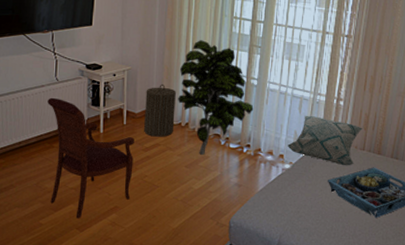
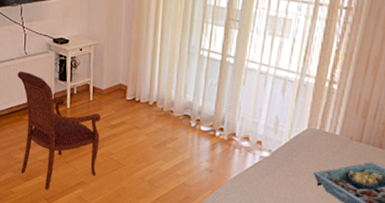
laundry hamper: present [144,83,176,137] -> none [110,59,144,115]
indoor plant: present [178,40,254,155] -> none [146,13,229,136]
decorative pillow: present [287,116,363,166] -> none [266,100,362,159]

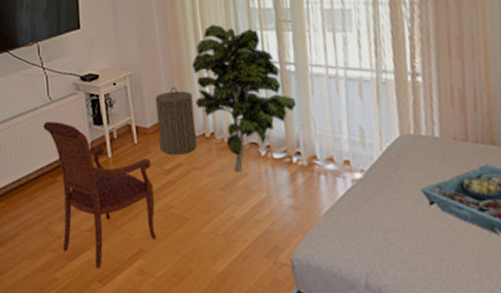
laundry hamper: none [110,59,144,115] -> present [155,86,197,155]
indoor plant: none [146,13,229,136] -> present [192,24,297,172]

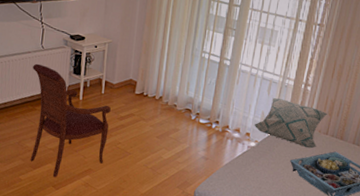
laundry hamper: present [155,86,197,155] -> none [120,58,152,108]
indoor plant: present [192,24,297,172] -> none [154,19,225,127]
decorative pillow: none [352,102,460,167] -> present [254,98,328,149]

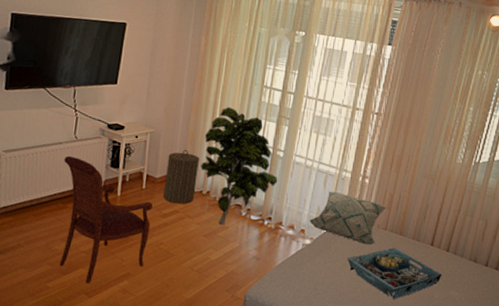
laundry hamper: none [120,58,152,108] -> present [163,149,199,204]
indoor plant: none [154,19,225,127] -> present [201,107,278,225]

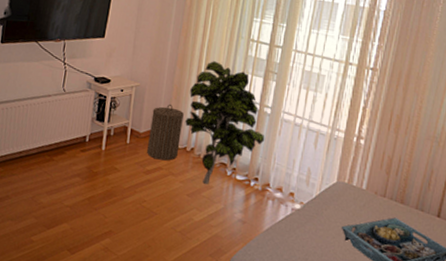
armchair: present [59,155,153,284] -> none [44,108,136,240]
decorative pillow: present [309,192,387,245] -> none [299,152,385,213]

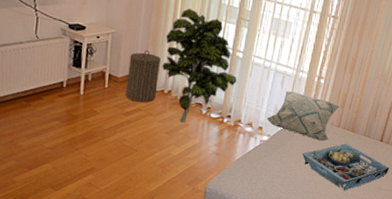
decorative pillow: none [299,152,385,213] -> present [267,91,341,141]

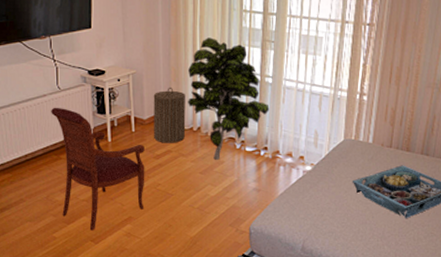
armchair: none [25,55,115,178] -> present [51,107,145,231]
decorative pillow: present [267,91,341,141] -> none [307,114,390,165]

